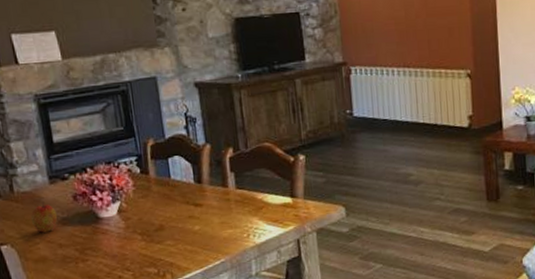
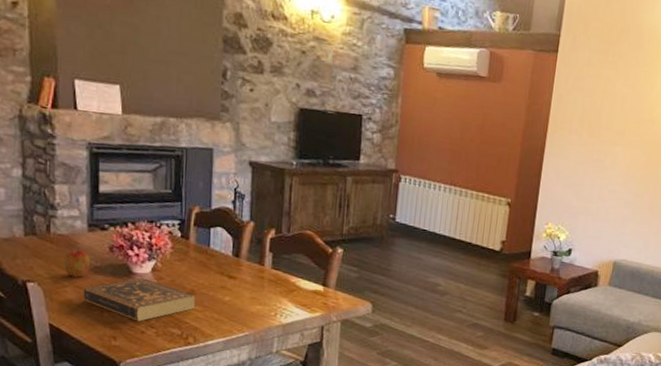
book: none [55,221,166,267] -> present [83,278,195,322]

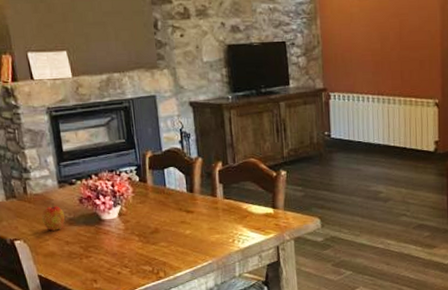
book: present [83,278,195,322] -> none [62,223,160,263]

